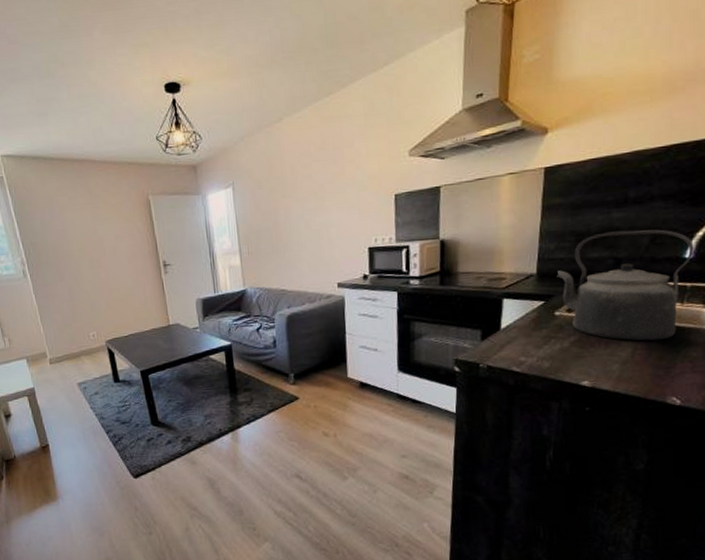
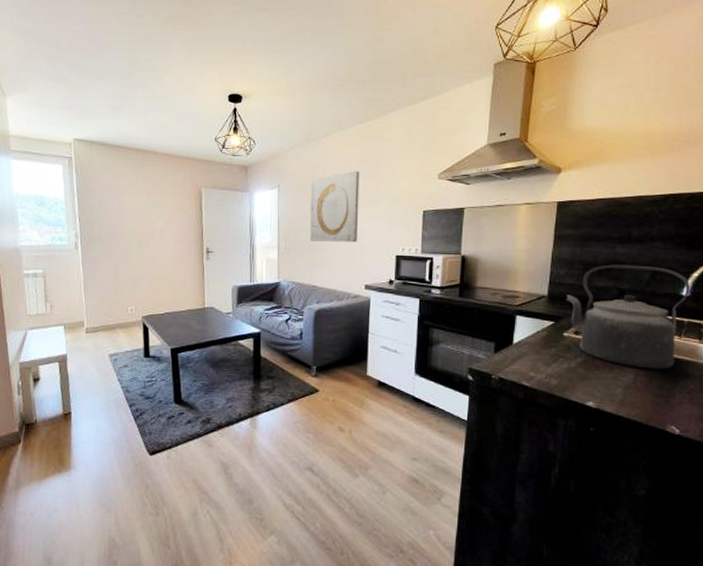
wall art: none [267,156,325,242] -> present [310,170,360,242]

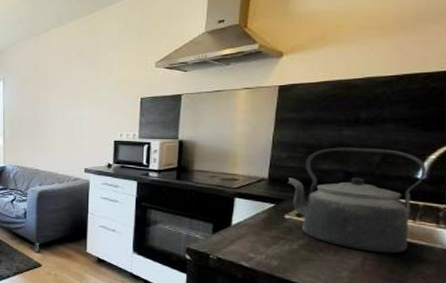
wall art: present [310,170,360,242] -> none [33,62,79,129]

